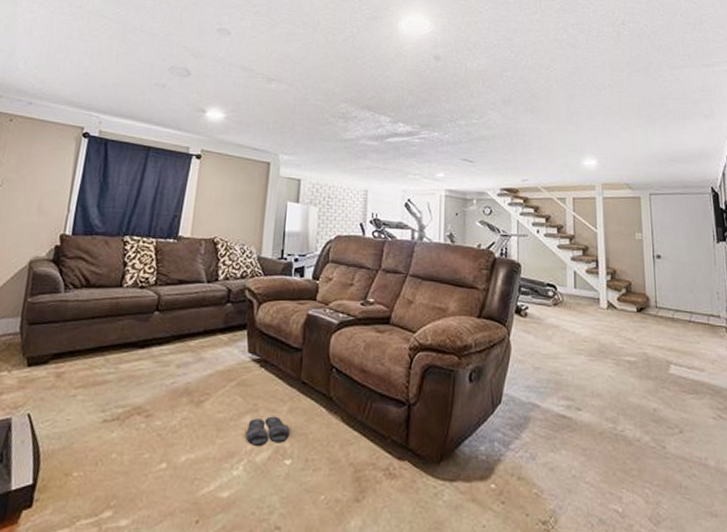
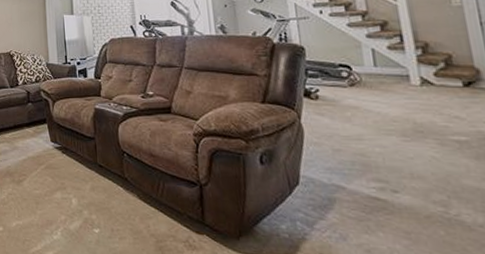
slippers: present [244,416,290,446] -> none [57,193,95,217]

